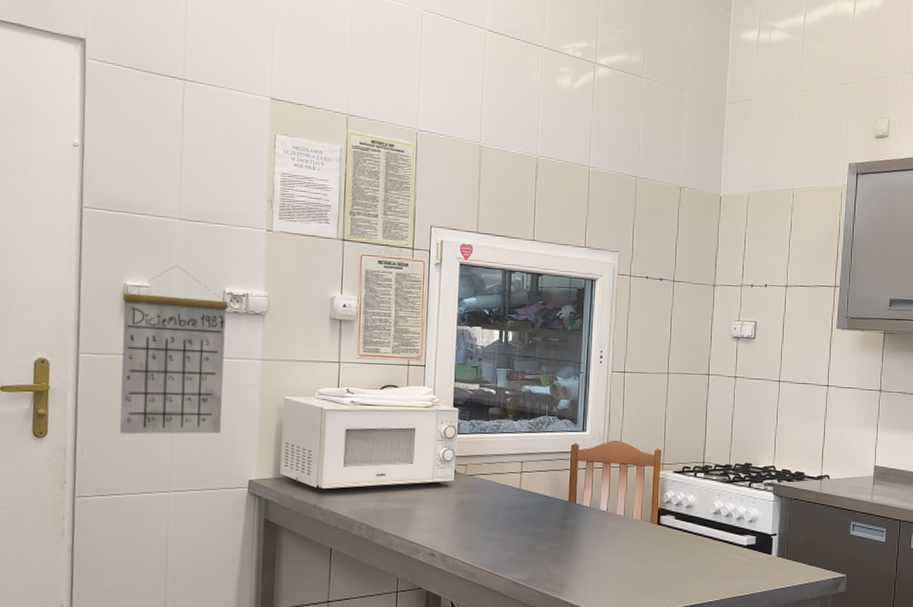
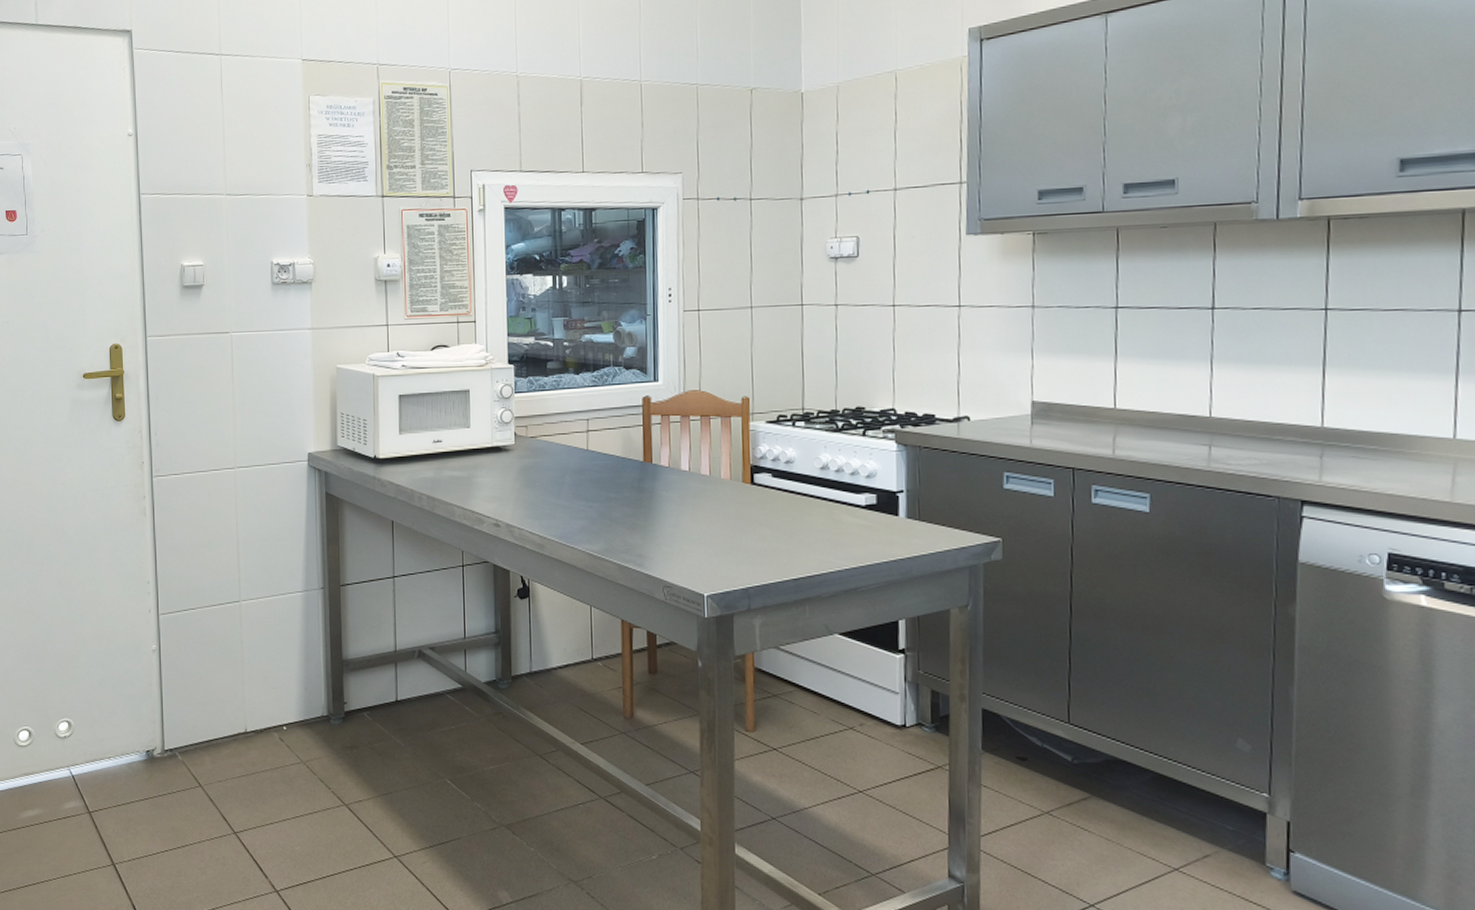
calendar: present [119,265,229,435] -> none [181,240,279,413]

